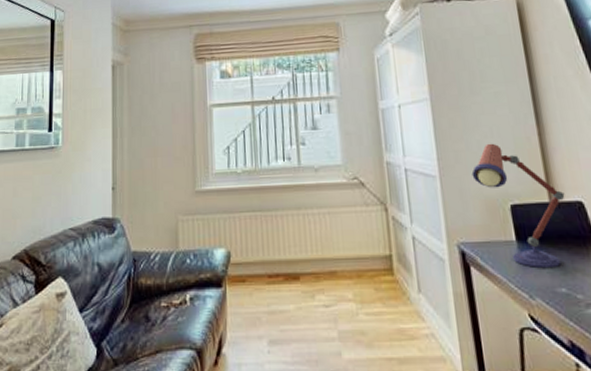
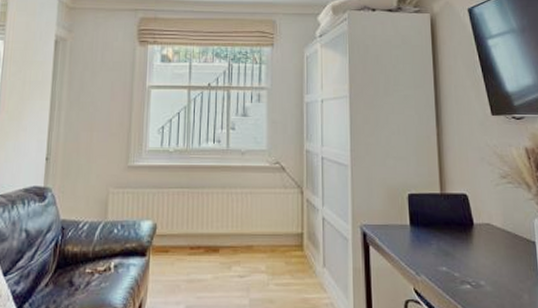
desk lamp: present [471,143,565,268] -> none [378,139,453,249]

